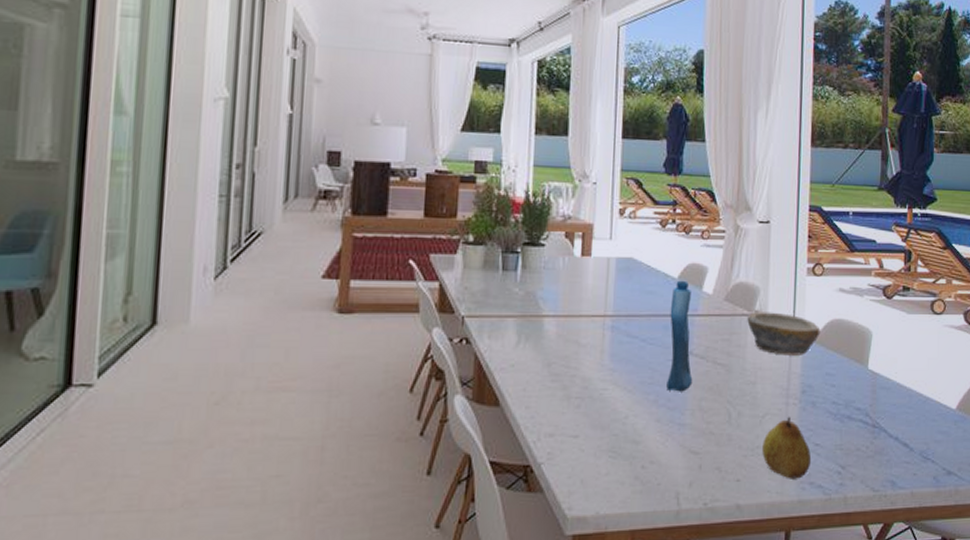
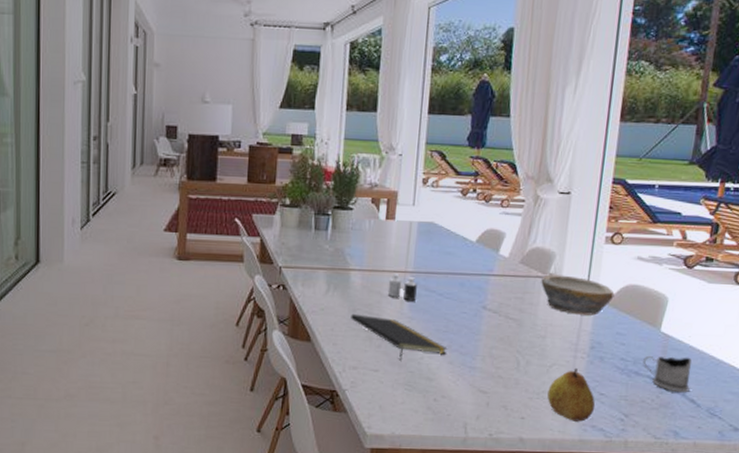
notepad: none [545,368,654,422] -> present [351,313,448,361]
candle: none [586,318,618,350] -> present [387,274,417,302]
bottle: present [666,280,693,392] -> none [460,243,488,340]
tea glass holder: none [854,395,902,437] -> present [643,355,692,393]

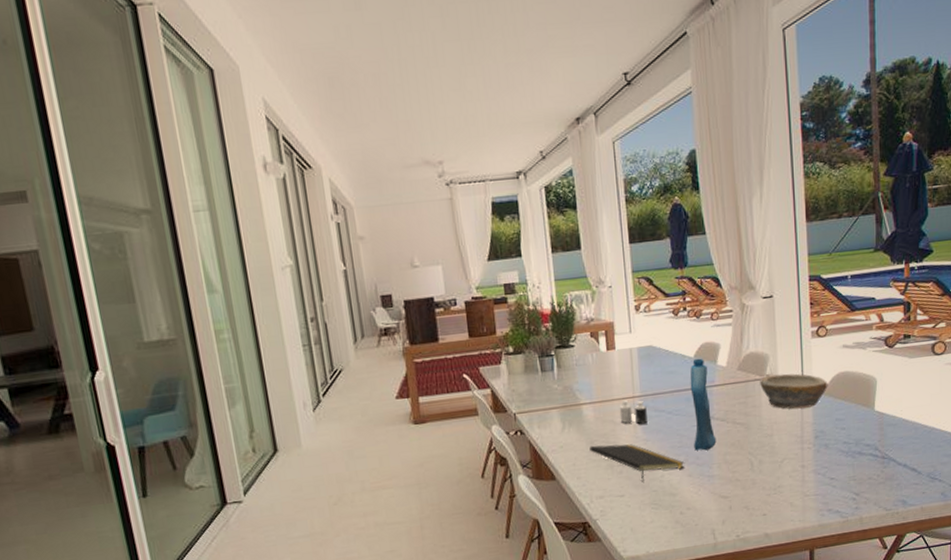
bottle: none [460,243,488,340] -> present [690,358,717,451]
fruit: present [547,367,596,422] -> none [783,458,828,509]
tea glass holder: present [643,355,692,393] -> none [864,429,909,464]

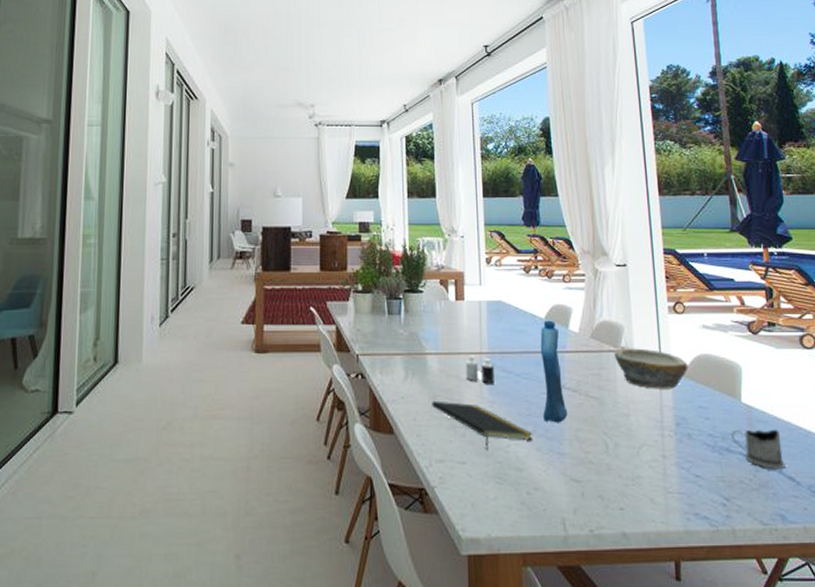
tea glass holder: none [864,429,909,464] -> present [731,429,785,470]

